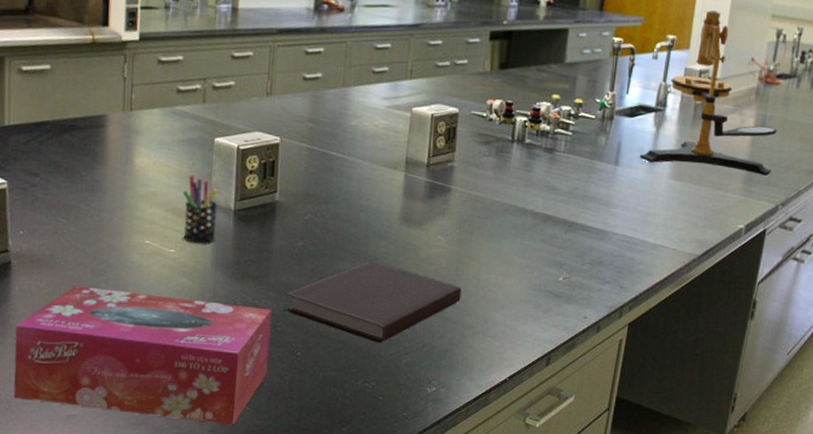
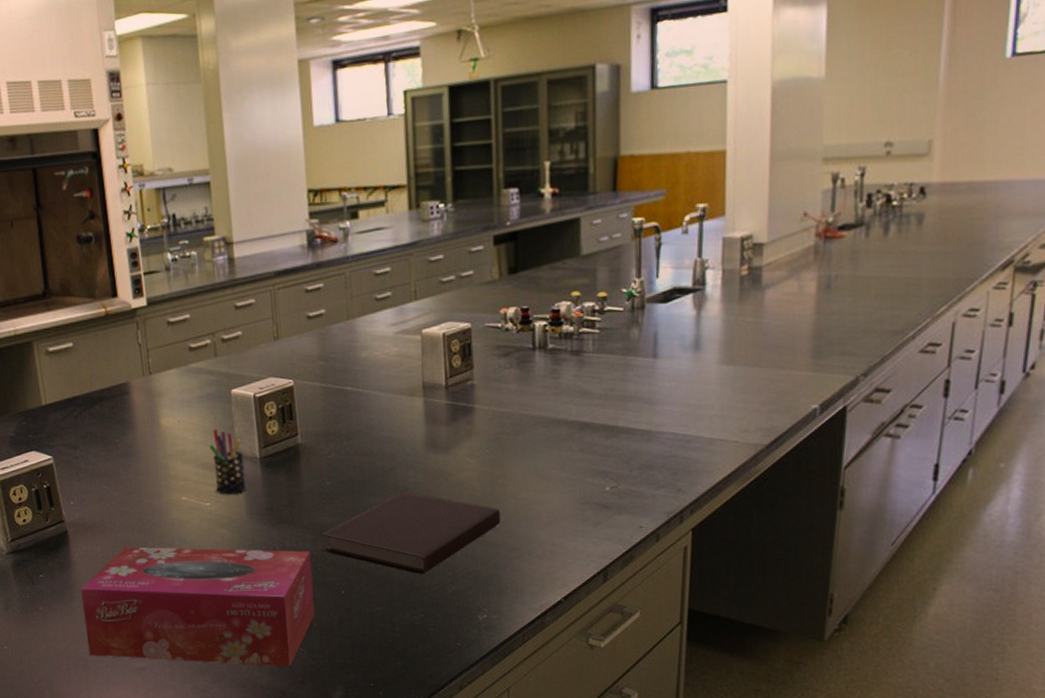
microscope: present [640,10,777,176] -> none [682,166,847,350]

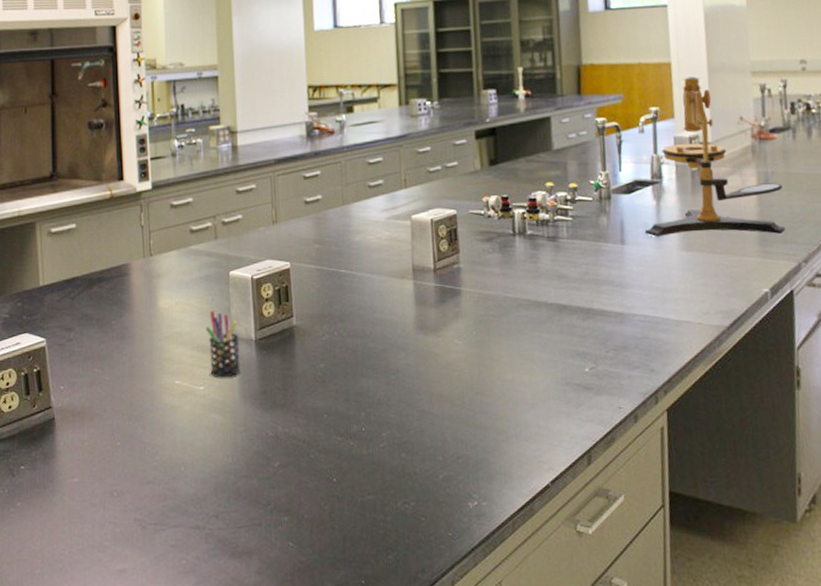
tissue box: present [81,546,315,667] -> none [64,434,306,564]
notebook: present [320,491,501,575] -> none [313,373,489,460]
microscope: none [682,166,847,350] -> present [645,77,785,237]

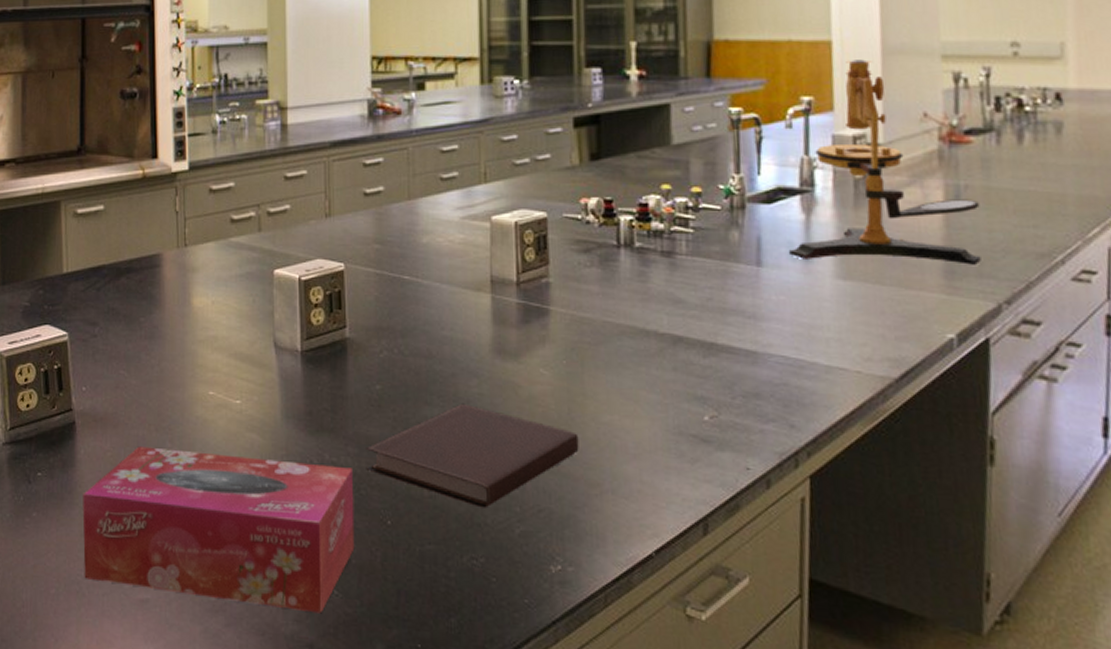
tissue box: none [64,434,306,564] -> present [82,446,355,614]
pen holder: present [205,310,240,378] -> none [244,313,283,393]
notebook: none [313,373,489,460] -> present [366,403,579,508]

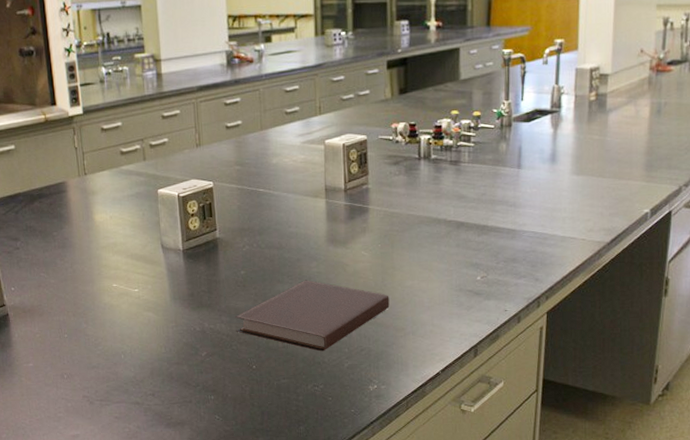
tissue box: present [82,446,355,614] -> none [20,328,230,433]
microscope: present [789,59,981,265] -> none [541,9,673,162]

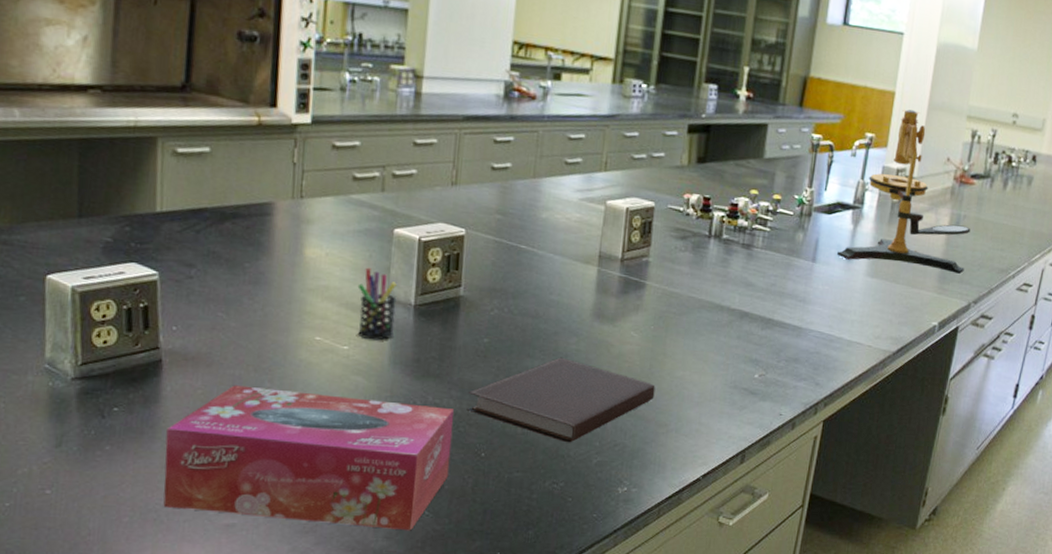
tissue box: none [20,328,230,433] -> present [163,385,455,531]
pen holder: none [137,224,170,282] -> present [357,267,397,341]
microscope: none [541,9,673,162] -> present [837,109,971,274]

